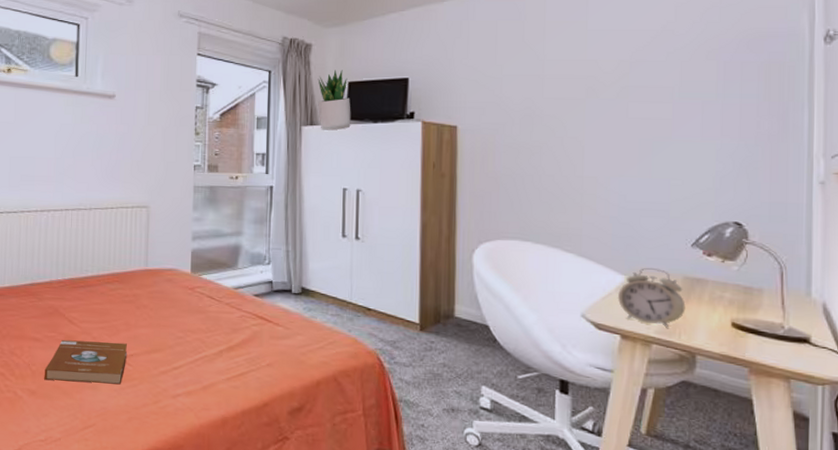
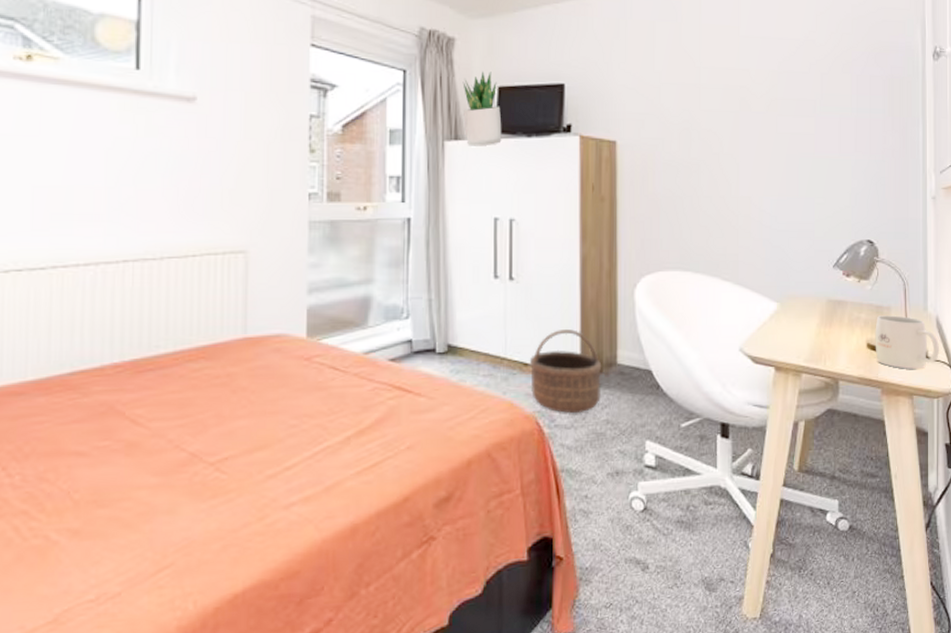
book: present [44,339,127,385] -> none [93,443,219,510]
basket: none [372,283,440,354] -> present [529,329,602,413]
alarm clock: present [617,267,686,329] -> none [771,292,829,356]
mug: none [742,296,826,355] -> present [875,315,939,370]

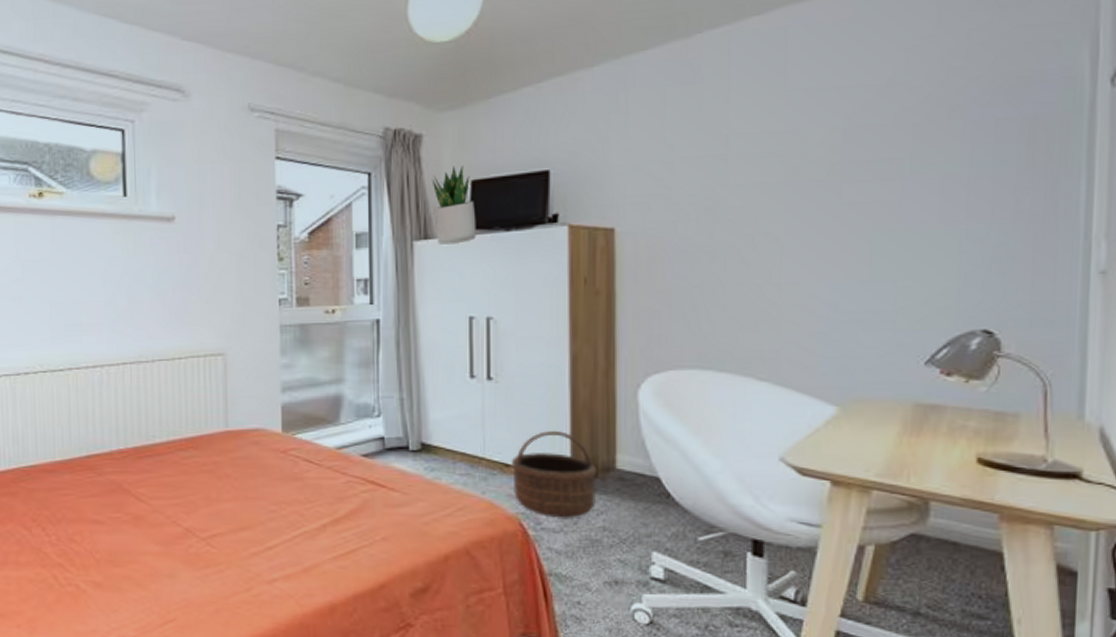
mug: present [875,315,939,370] -> none [990,424,1103,494]

